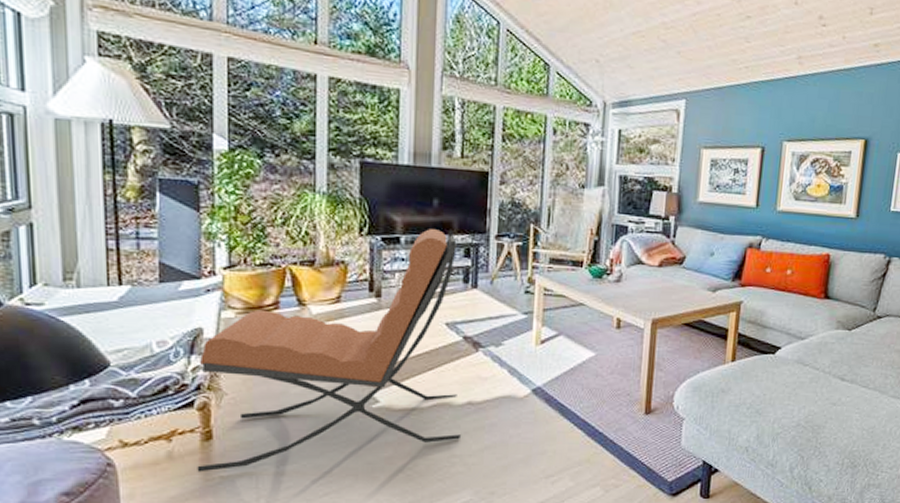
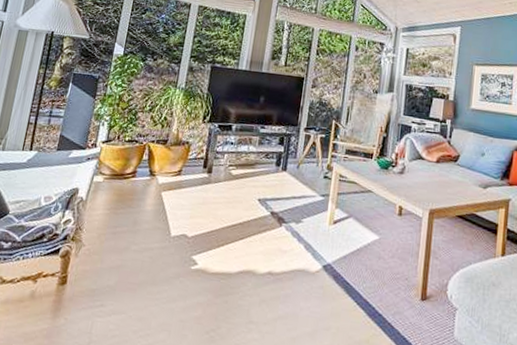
lounge chair: present [197,229,462,472] -> none [49,120,274,313]

